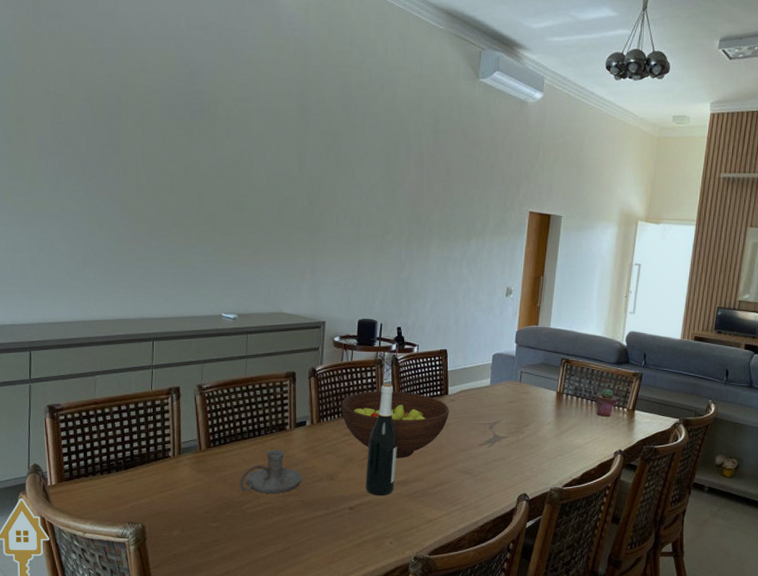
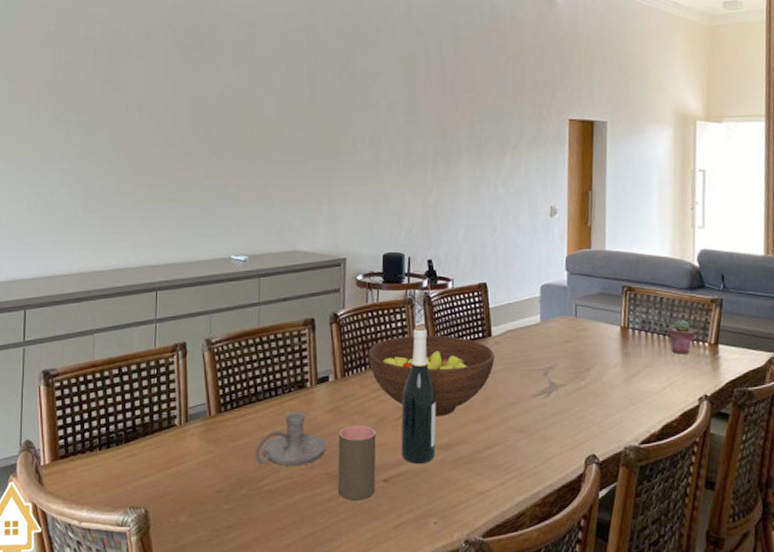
cup: none [310,462,344,523] -> present [337,425,376,501]

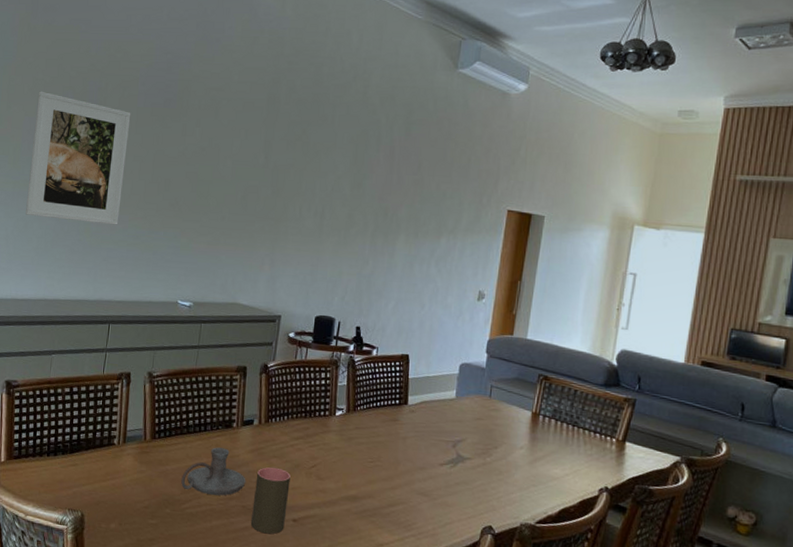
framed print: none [49,44,159,182] -> present [26,91,131,225]
fruit bowl: present [368,335,495,417] -> none [291,393,408,471]
wine bottle: present [401,326,437,464] -> none [311,386,350,511]
potted succulent: present [668,319,695,354] -> none [578,413,605,447]

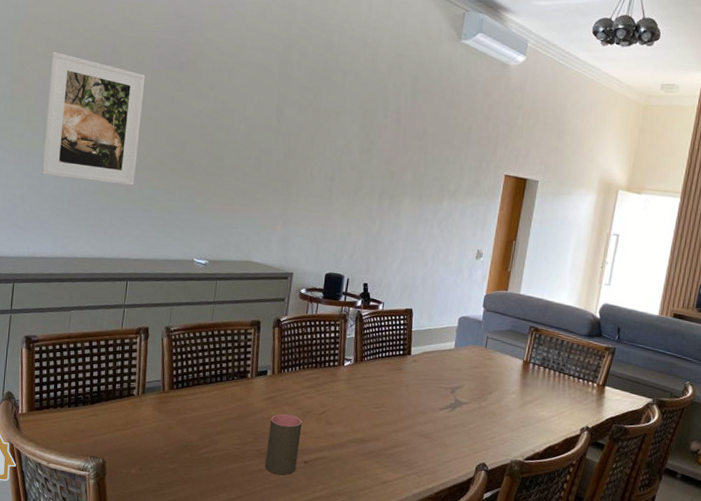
candle holder: present [181,447,246,496] -> none [199,396,260,441]

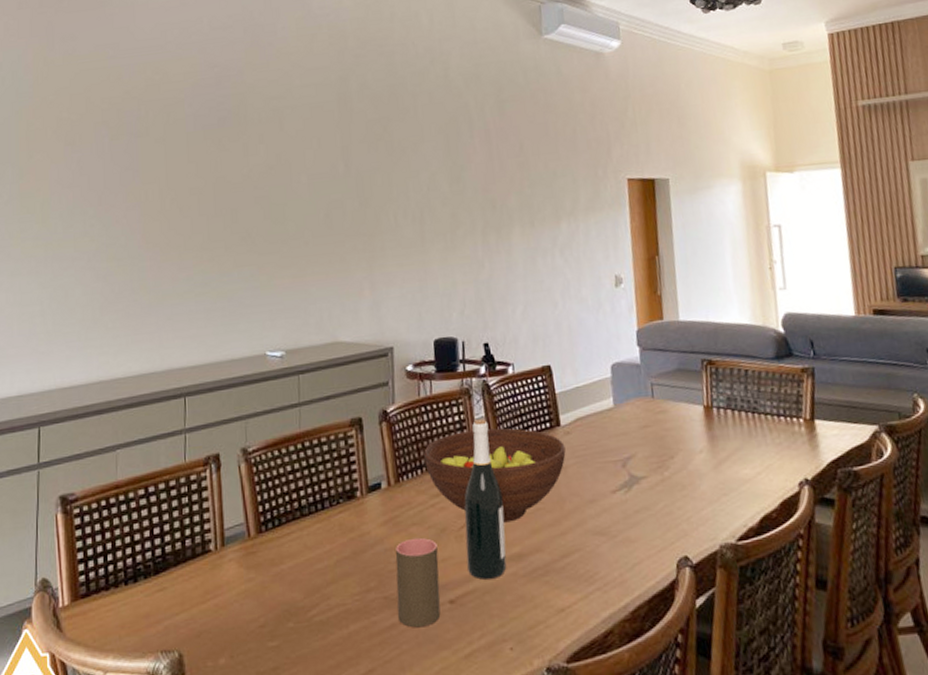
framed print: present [41,51,146,186] -> none [63,131,181,282]
fruit bowl: none [303,345,411,416] -> present [424,428,566,523]
wine bottle: none [321,339,358,453] -> present [464,419,507,580]

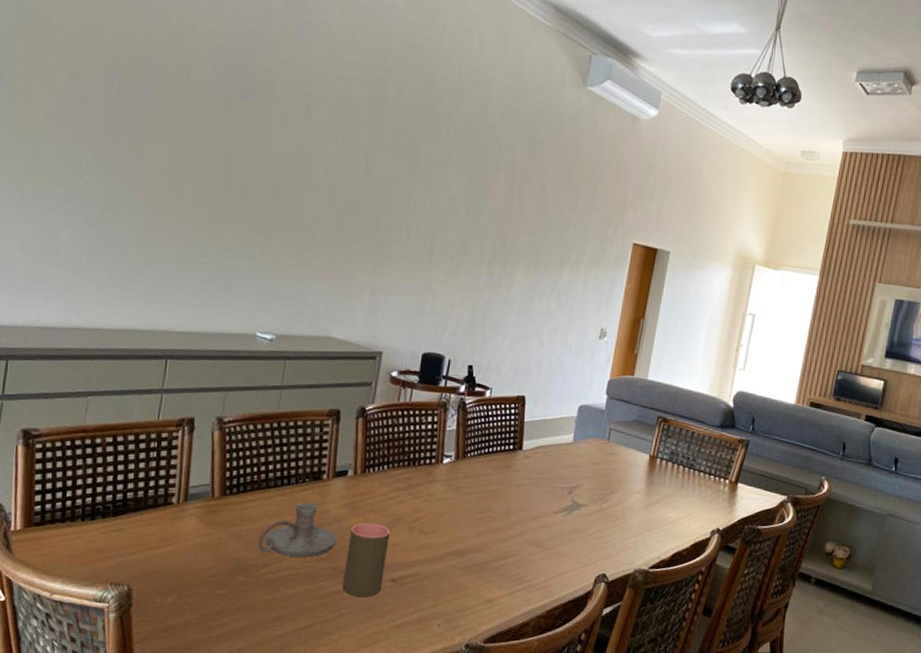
candle holder: none [302,526,384,592] -> present [258,503,338,558]
fruit bowl: present [424,428,566,523] -> none [392,439,522,523]
wine bottle: present [464,419,507,580] -> none [413,431,458,567]

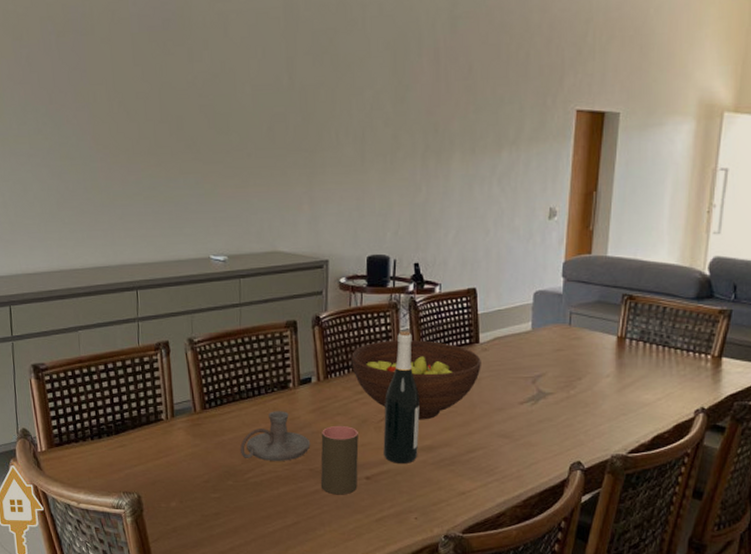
fruit bowl: none [392,439,522,523] -> present [351,340,481,420]
wine bottle: none [413,431,458,567] -> present [383,331,421,463]

